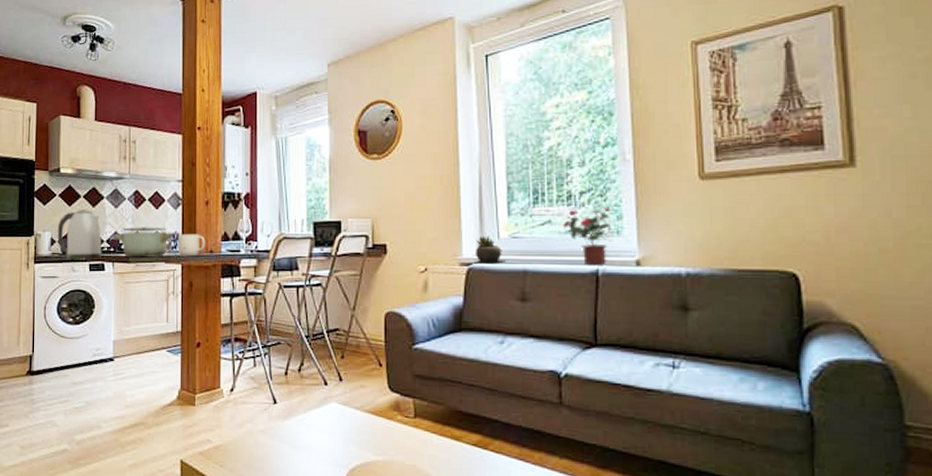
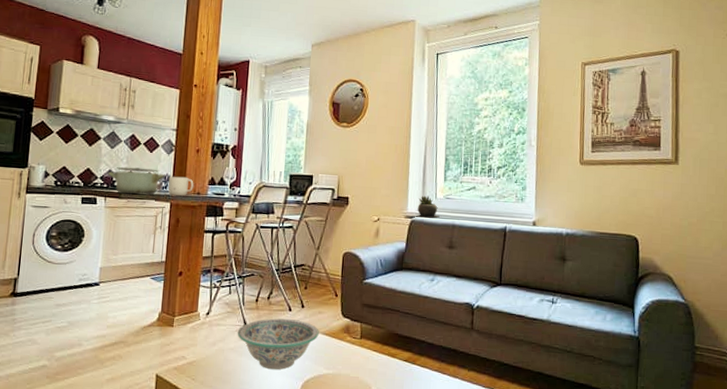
kettle: present [57,210,102,259] -> none [51,147,96,193]
decorative bowl: none [266,394,363,455] -> present [237,318,319,369]
potted flower: present [562,205,614,265] -> none [483,178,519,224]

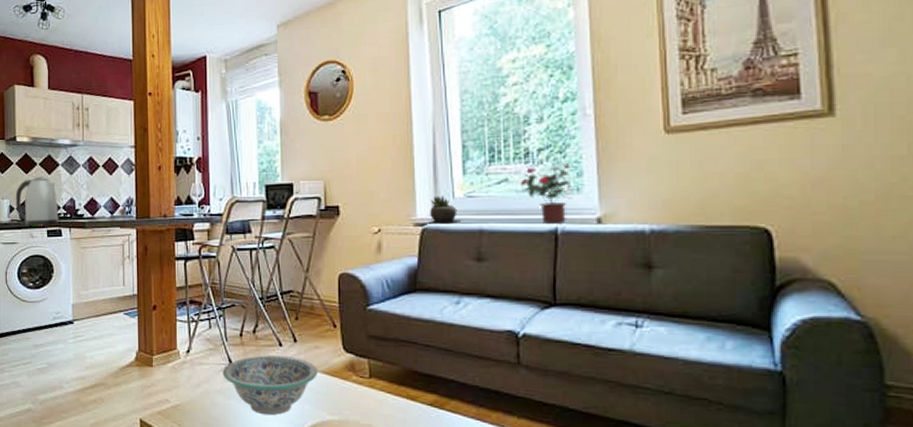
kettle: none [51,147,96,193] -> present [15,177,58,226]
saucepan: present [108,167,166,196] -> none [70,193,129,223]
mug: present [168,176,194,196] -> none [131,198,159,220]
potted flower: none [483,178,519,224] -> present [520,162,574,223]

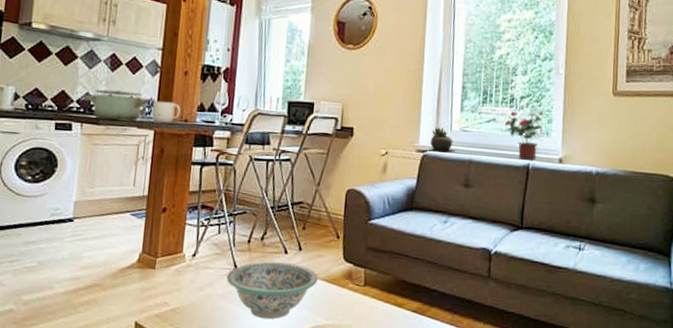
kettle: present [15,177,58,226] -> none [21,67,72,118]
saucepan: none [70,193,129,223] -> present [85,89,150,122]
mug: none [131,198,159,220] -> present [152,100,181,123]

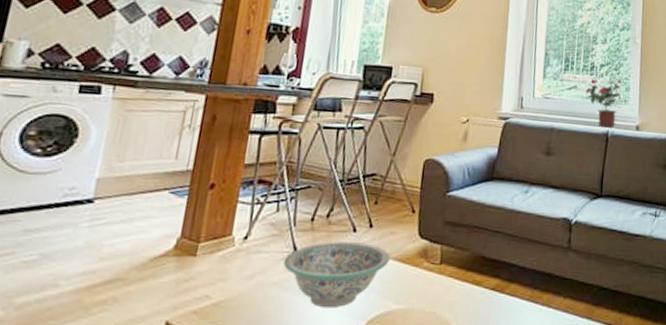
saucepan: present [85,89,150,122] -> none [122,47,203,85]
mug: present [152,100,181,123] -> none [204,61,240,87]
succulent plant: present [429,127,455,153] -> none [511,94,537,120]

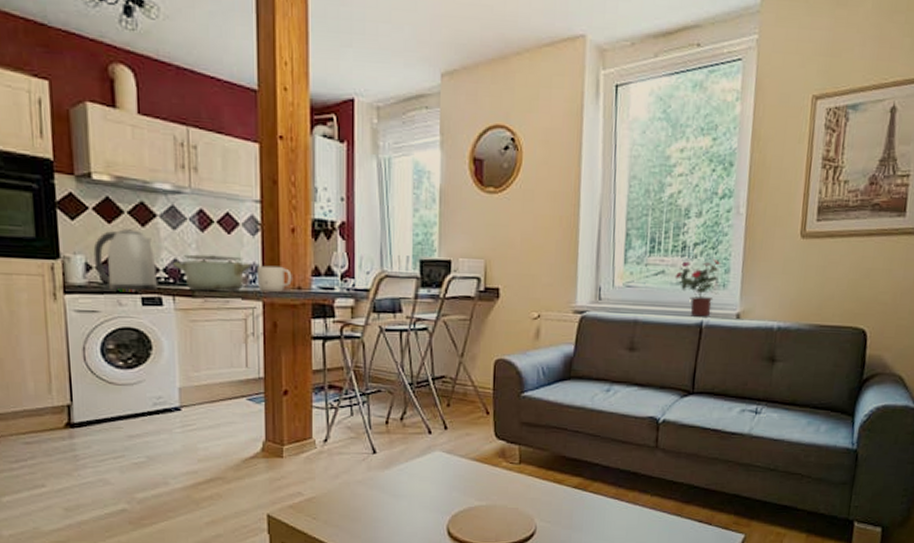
kettle: none [37,19,106,79] -> present [93,229,157,291]
saucepan: none [122,47,203,85] -> present [173,254,253,293]
mug: none [204,61,240,87] -> present [256,265,292,292]
decorative bowl: present [283,241,390,307] -> none [365,443,468,503]

